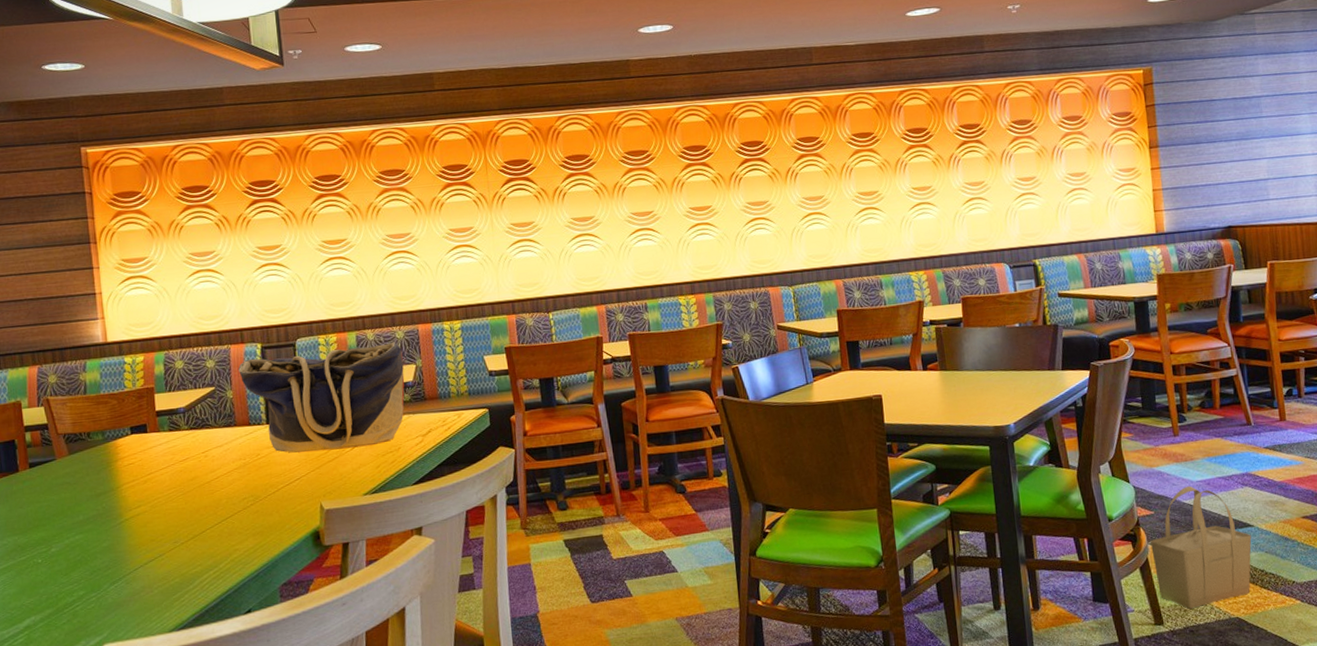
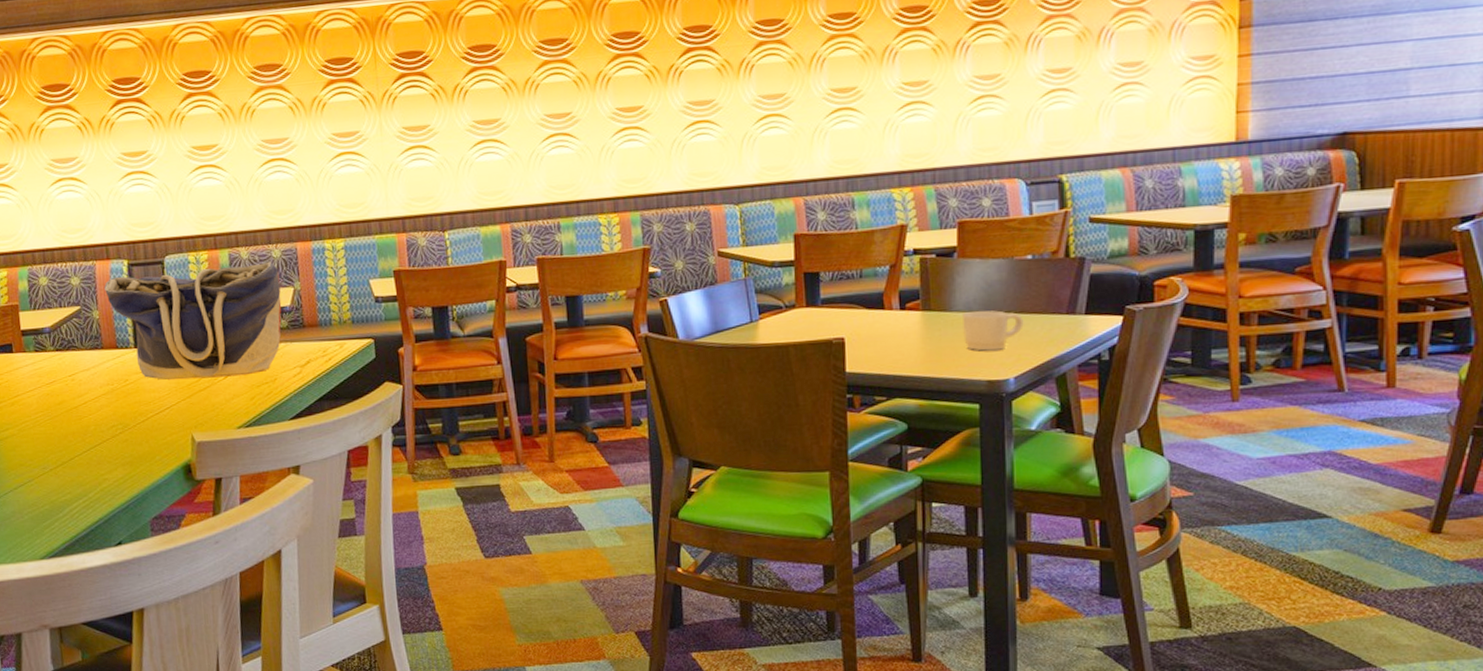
mug: none [971,369,1017,402] -> present [963,310,1024,351]
shopping bag: present [1150,485,1252,609] -> none [1185,463,1327,612]

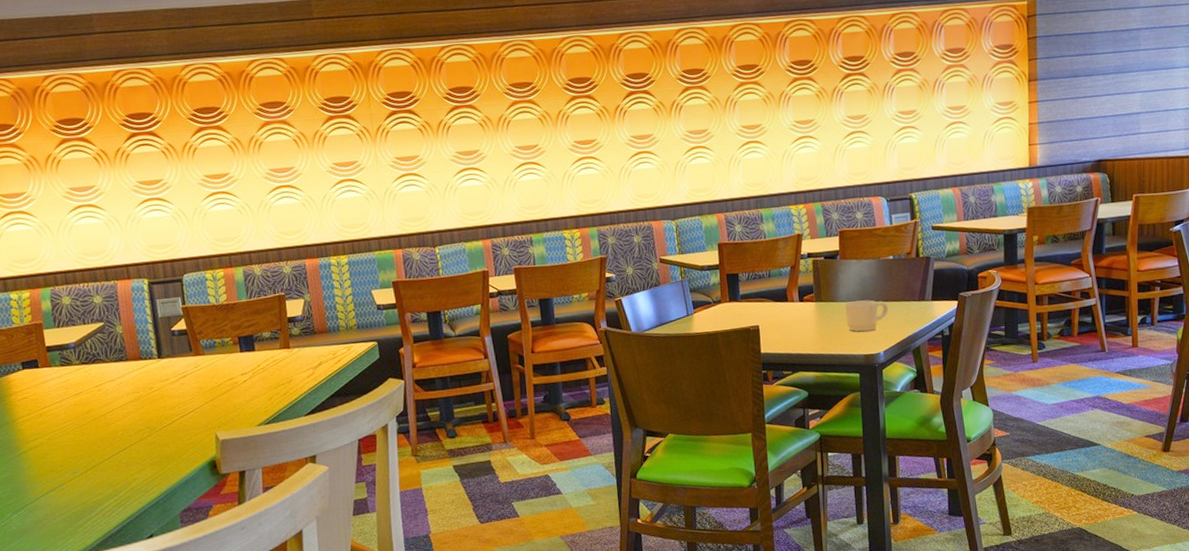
tote bag: present [104,261,282,380] -> none [126,276,294,386]

